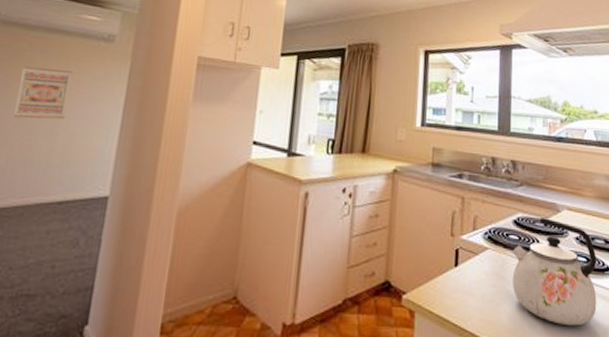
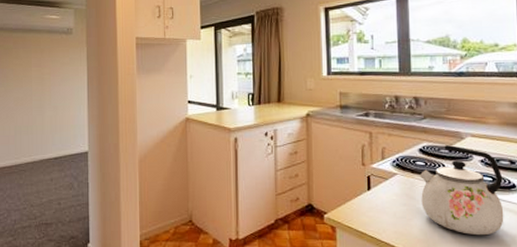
wall art: present [14,66,73,120] -> none [12,60,48,99]

